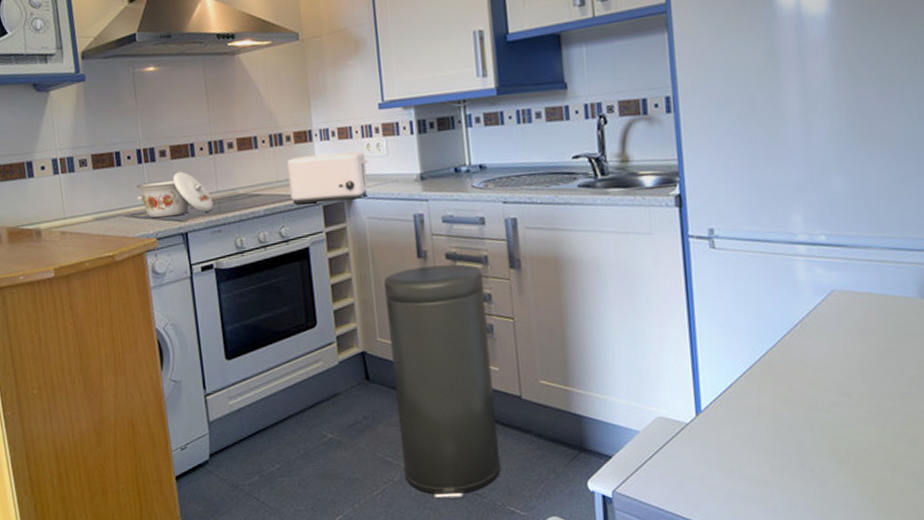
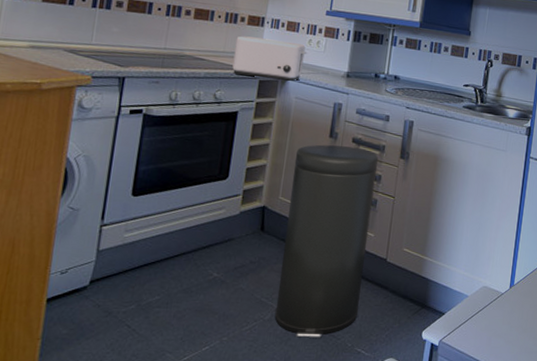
cooking pot: present [137,171,214,219] -> none [81,23,159,64]

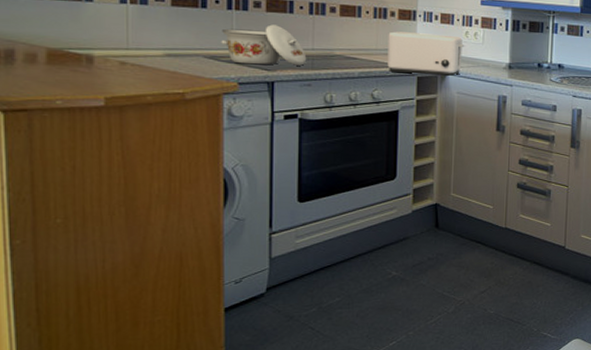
cooking pot: none [81,23,159,64] -> present [221,24,307,66]
pedal bin: present [274,144,379,338] -> none [458,139,549,327]

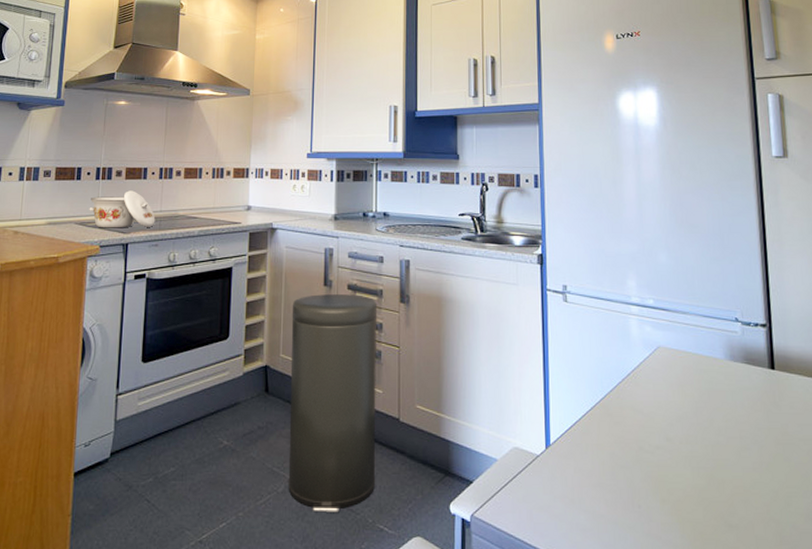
toaster: present [387,31,465,77] -> none [223,189,293,231]
pedal bin: none [458,139,549,327] -> present [288,294,378,513]

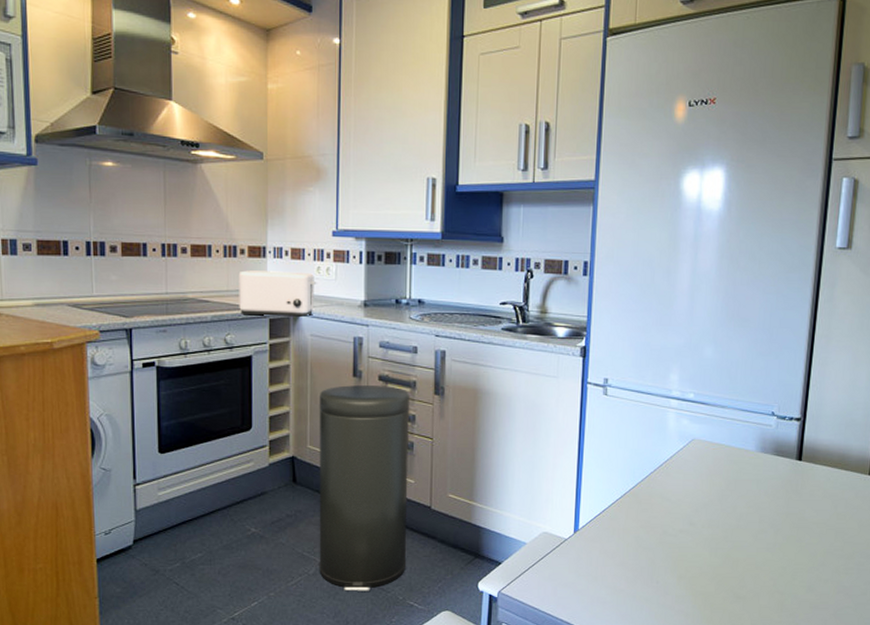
cooking pot: present [89,190,156,228] -> none [82,269,161,312]
toaster: none [223,189,293,231] -> present [238,270,317,318]

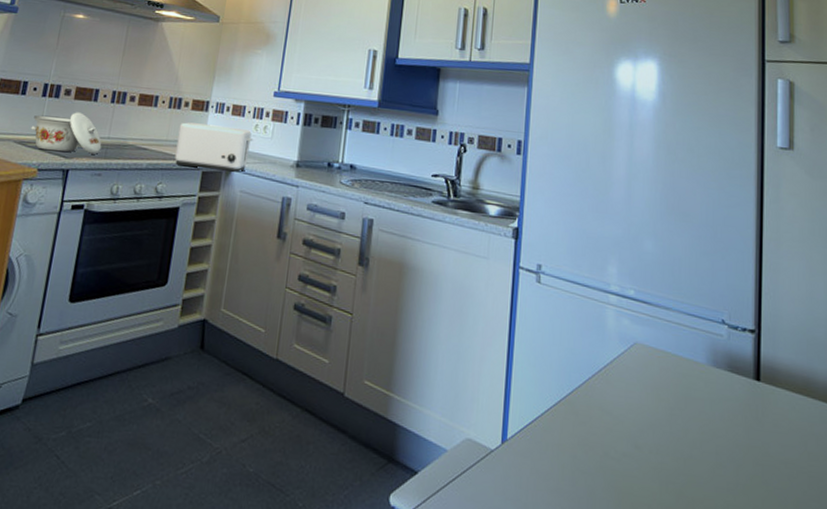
cooking pot: none [82,269,161,312] -> present [30,112,102,154]
pedal bin: present [319,385,410,591] -> none [214,246,333,492]

